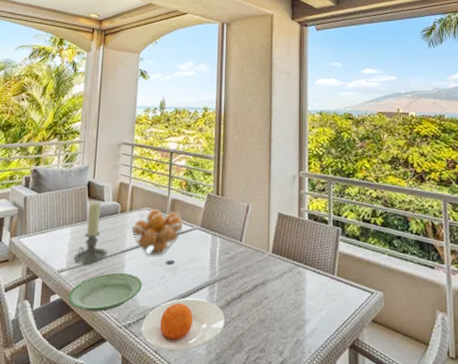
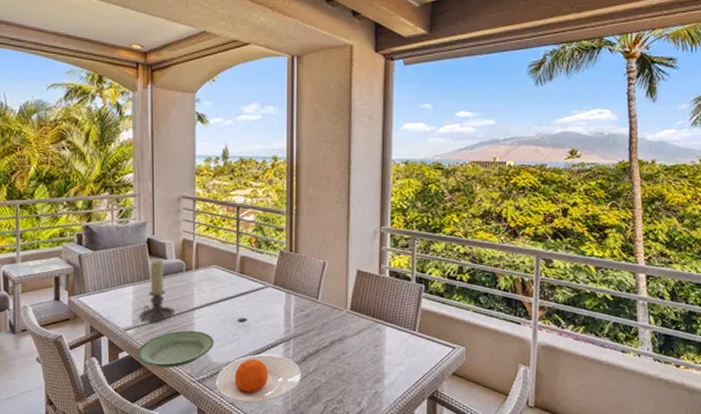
fruit basket: present [131,209,184,256] -> none [199,267,255,314]

